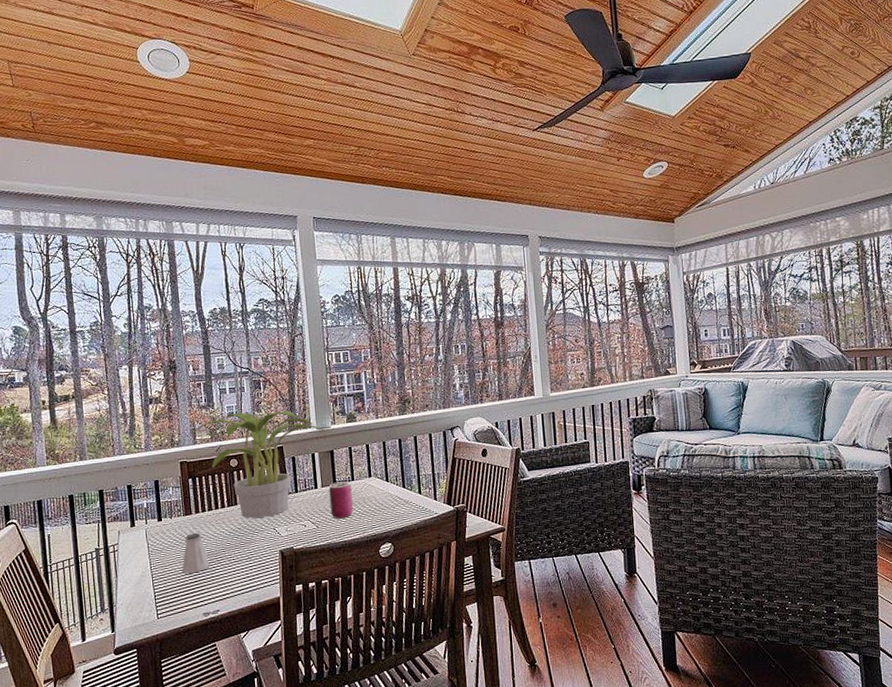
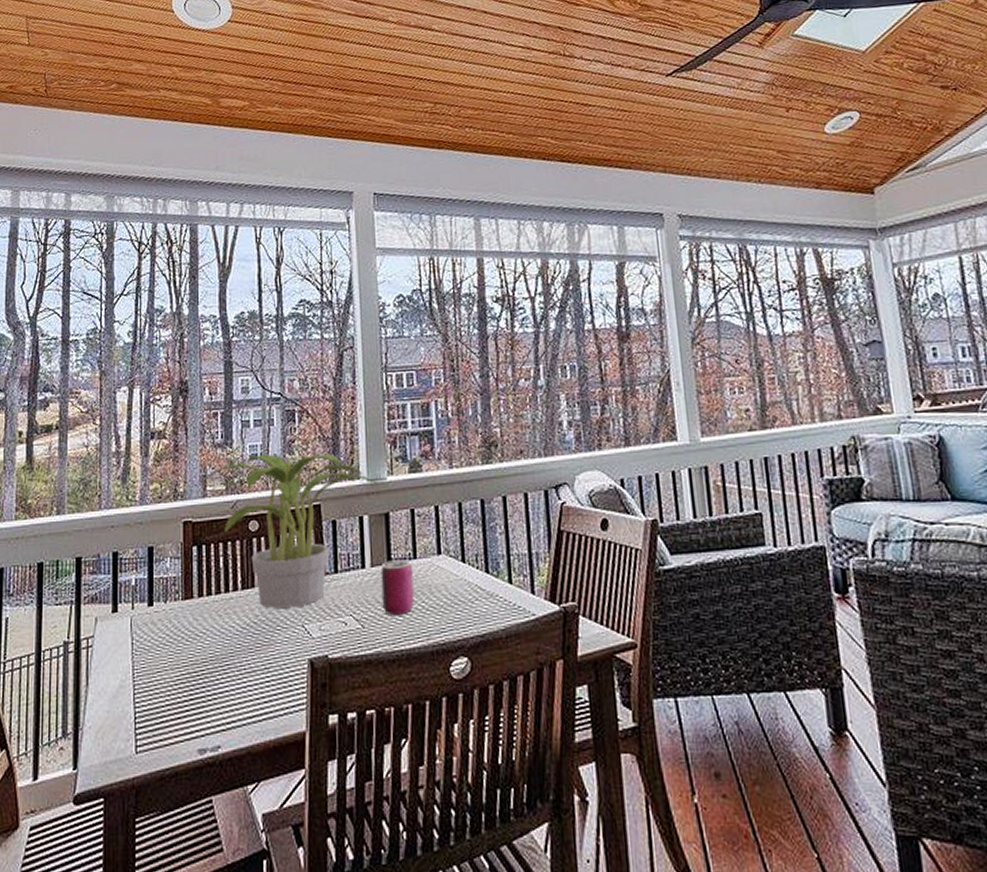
saltshaker: present [182,532,209,574] -> none [174,625,211,687]

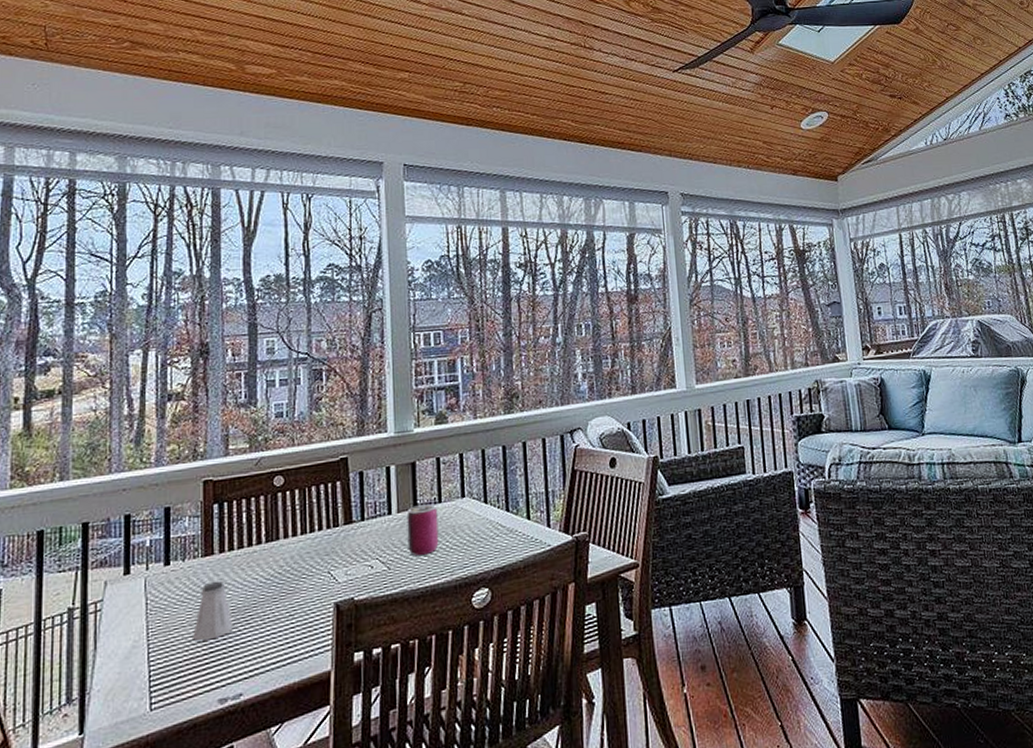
saltshaker: none [174,625,211,687] -> present [193,580,233,642]
potted plant: present [202,453,378,608] -> none [224,409,405,558]

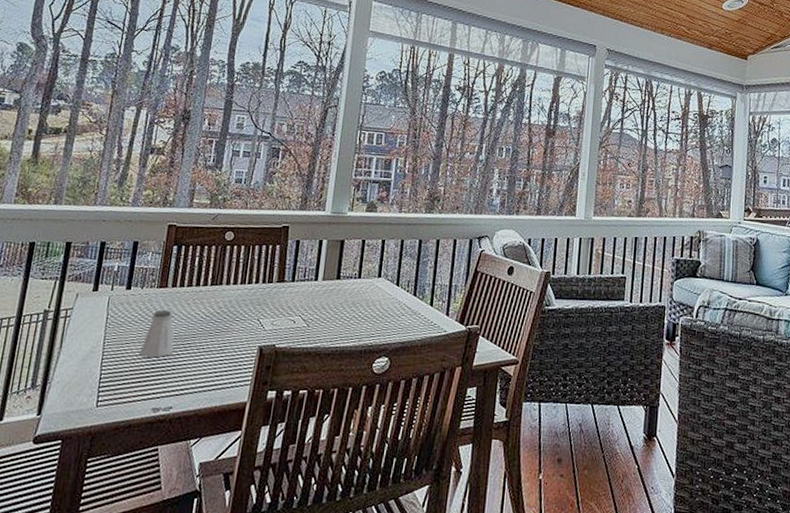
can: present [407,504,439,556] -> none [326,277,357,320]

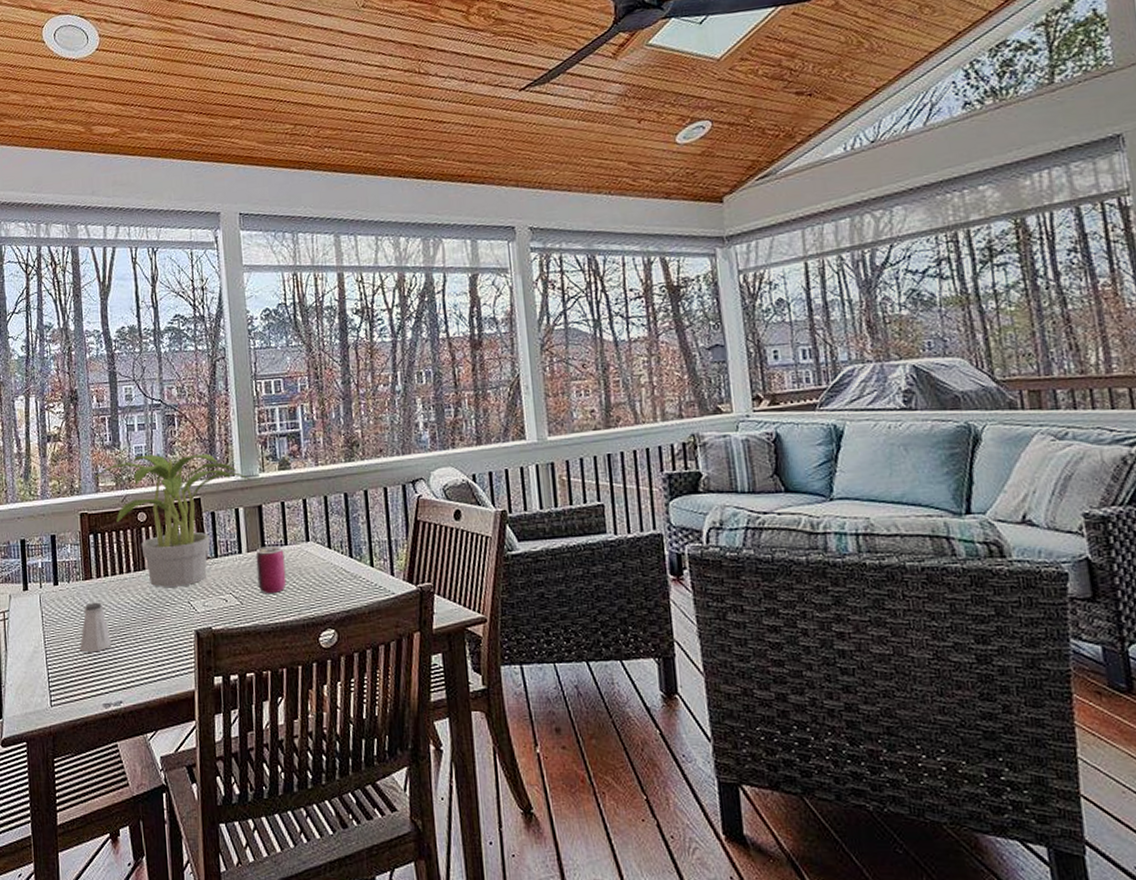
potted plant: none [190,179,340,304] -> present [94,453,251,587]
can: none [326,277,357,320] -> present [255,546,287,593]

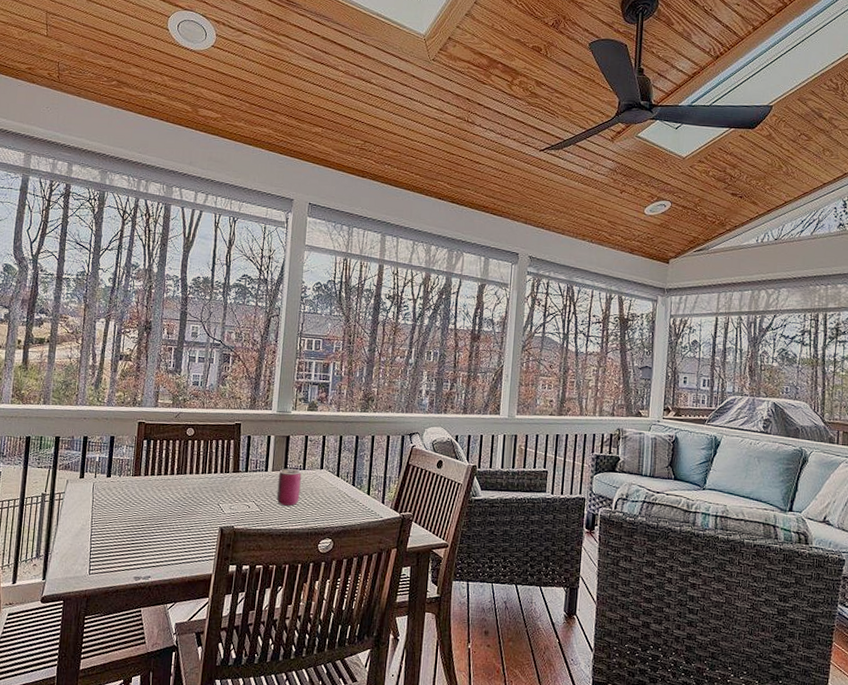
saltshaker: present [80,602,112,653] -> none [121,494,149,535]
potted plant: present [94,453,251,587] -> none [155,382,285,491]

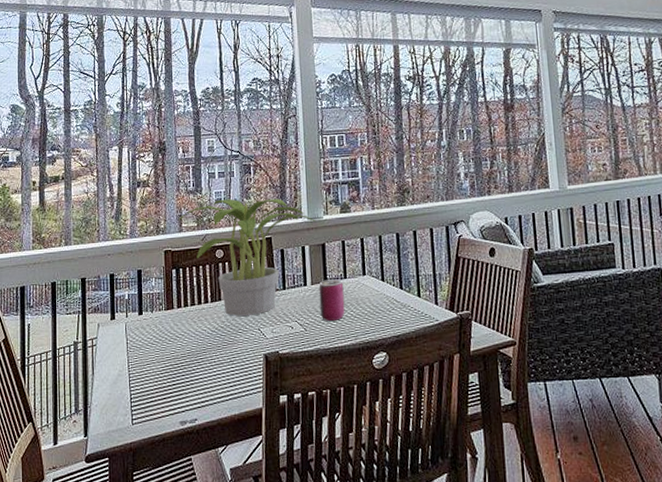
potted plant: none [155,382,285,491] -> present [178,198,316,316]

